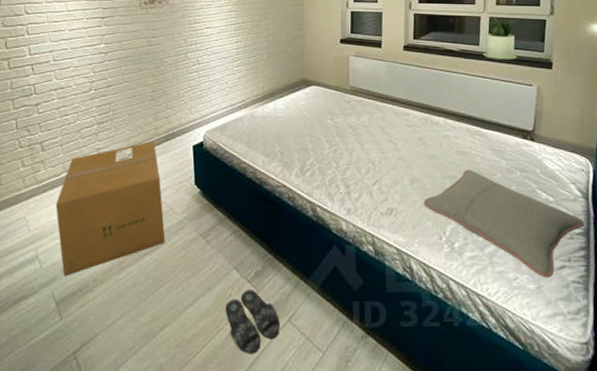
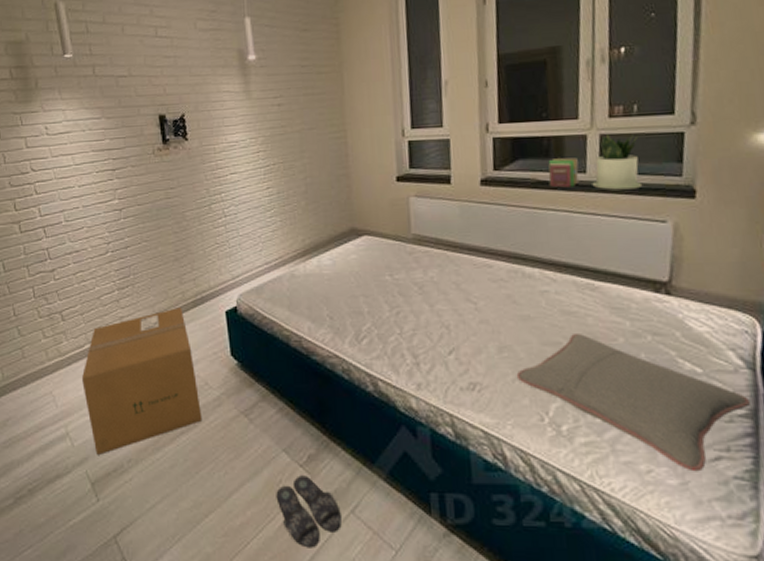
books: none [452,33,474,56] -> present [548,158,579,188]

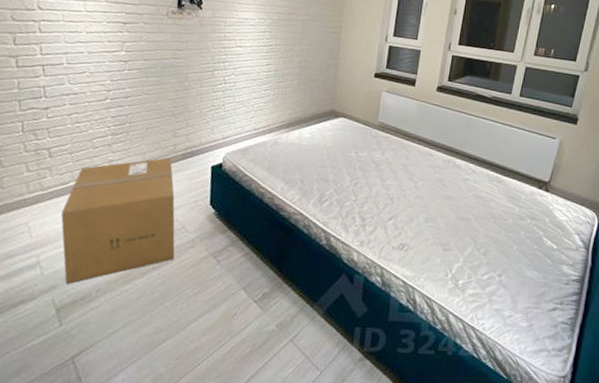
slippers: present [276,475,341,548] -> none [229,309,282,369]
pillow: present [516,334,751,472] -> none [434,213,582,318]
books: present [548,158,579,188] -> none [484,79,508,103]
planter: present [592,134,643,191] -> none [513,68,549,112]

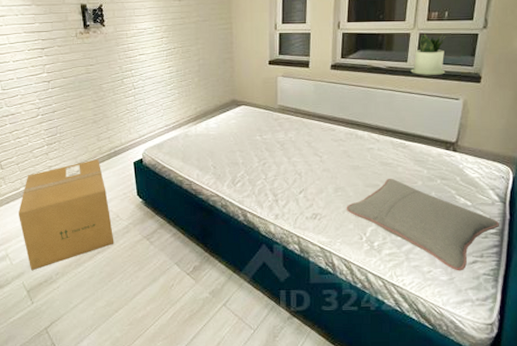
pillow: none [434,213,582,318] -> present [346,179,500,271]
planter: none [513,68,549,112] -> present [410,33,446,76]

